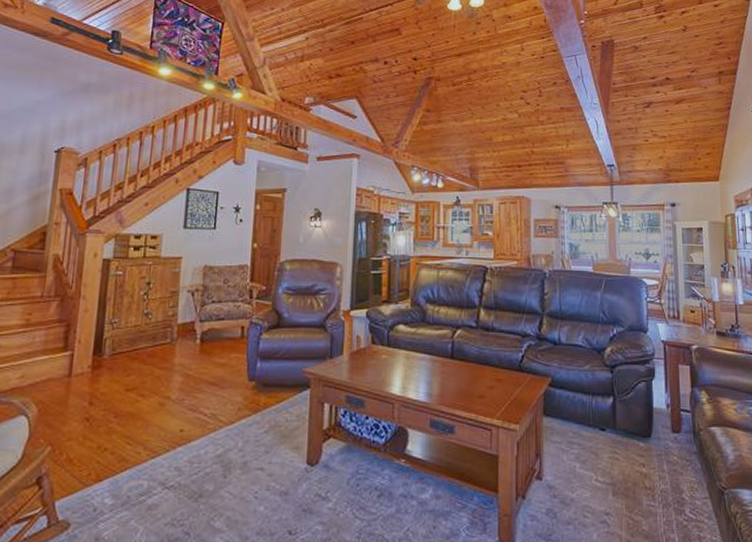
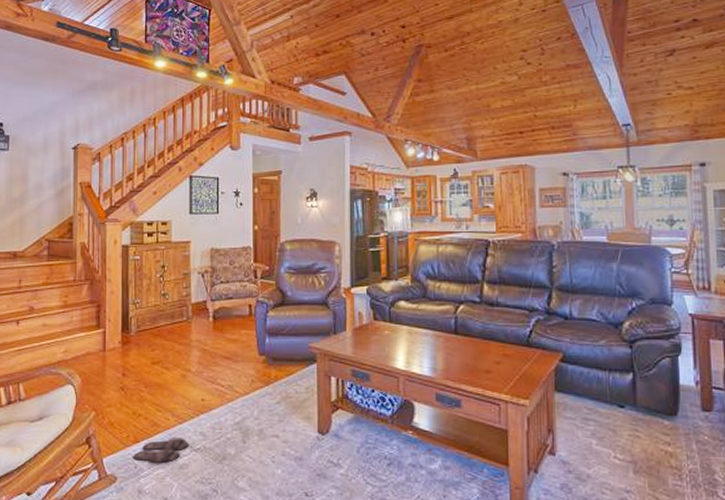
slippers: none [92,474,162,505] -> present [133,438,189,464]

